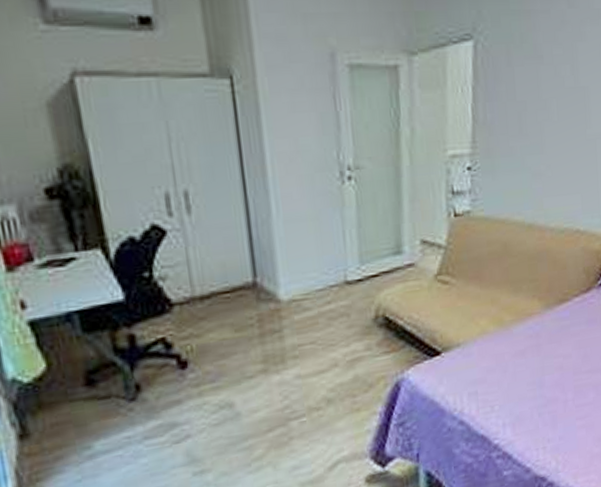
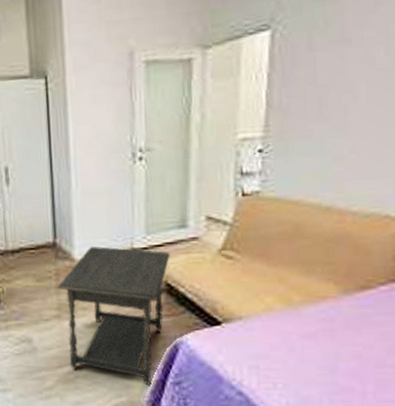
side table: none [261,281,387,433] -> present [57,246,170,386]

